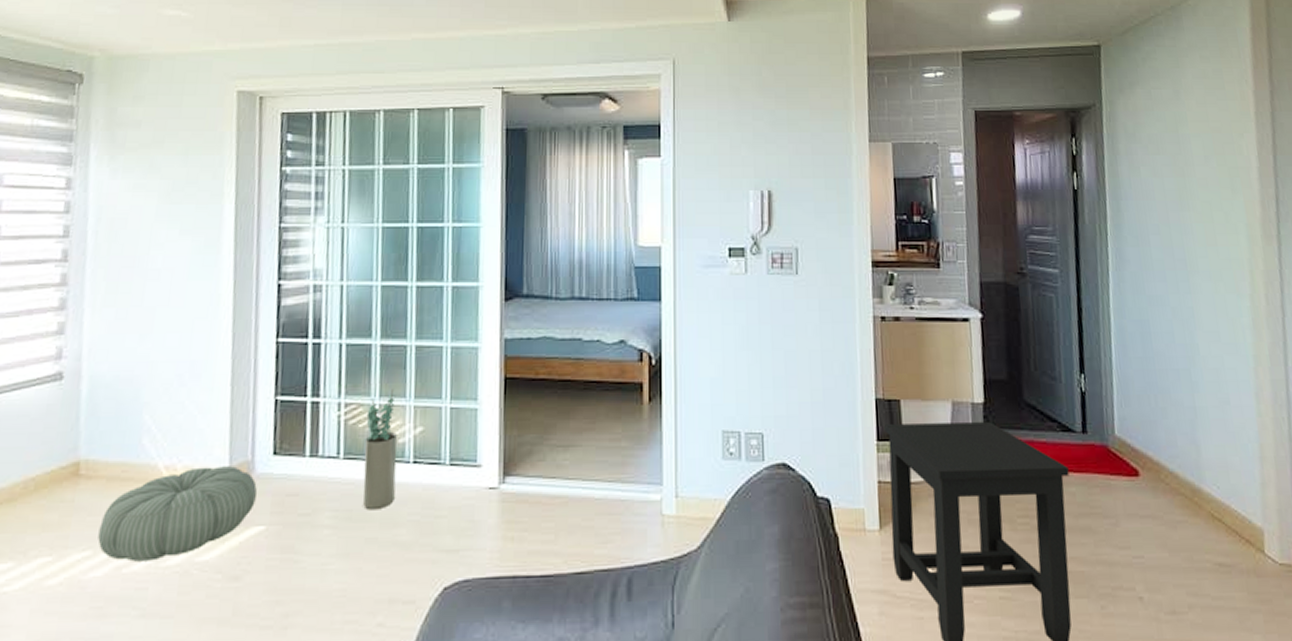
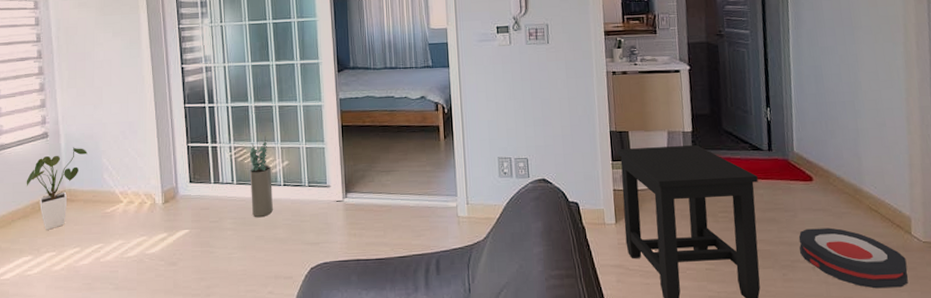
house plant: none [18,396,121,522] -> present [26,147,87,230]
pouf: present [98,466,257,562] -> none [83,191,181,254]
robot vacuum: none [1121,541,1262,629] -> present [798,227,908,289]

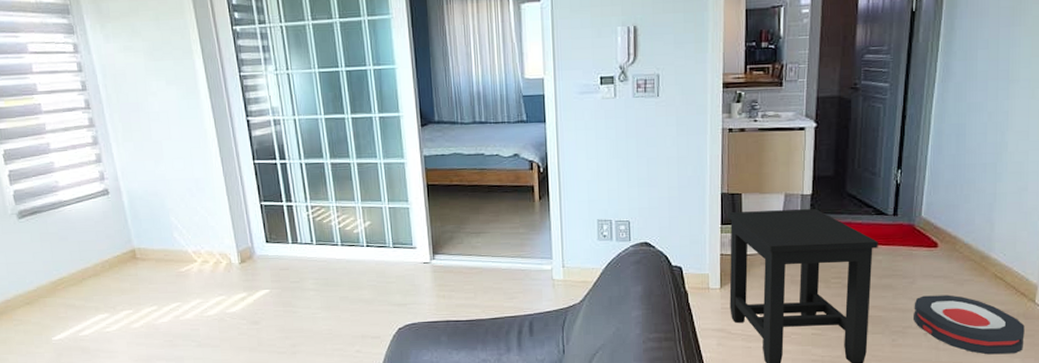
house plant: present [26,147,87,230] -> none [92,205,154,288]
vase: present [249,136,273,218] -> none [328,194,356,279]

